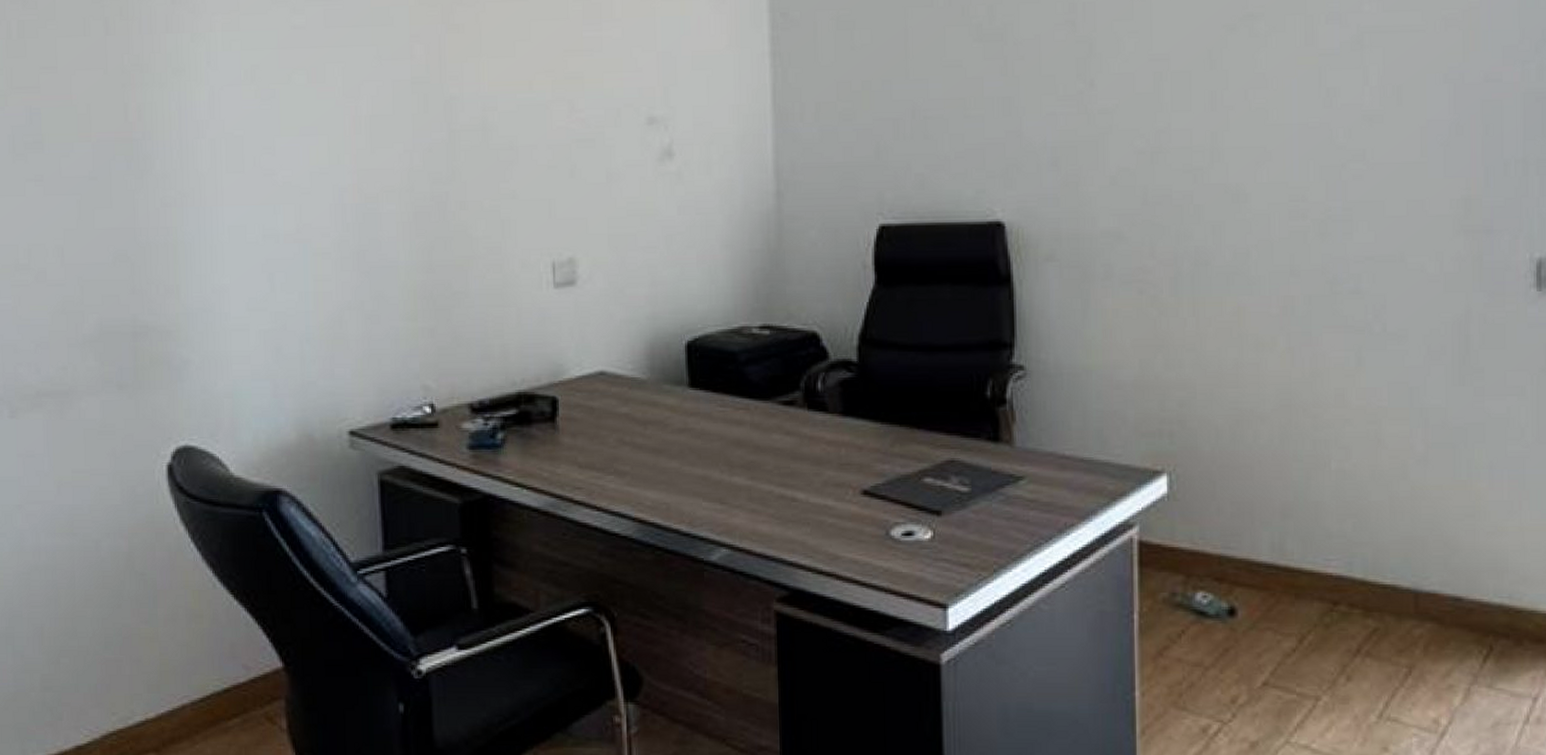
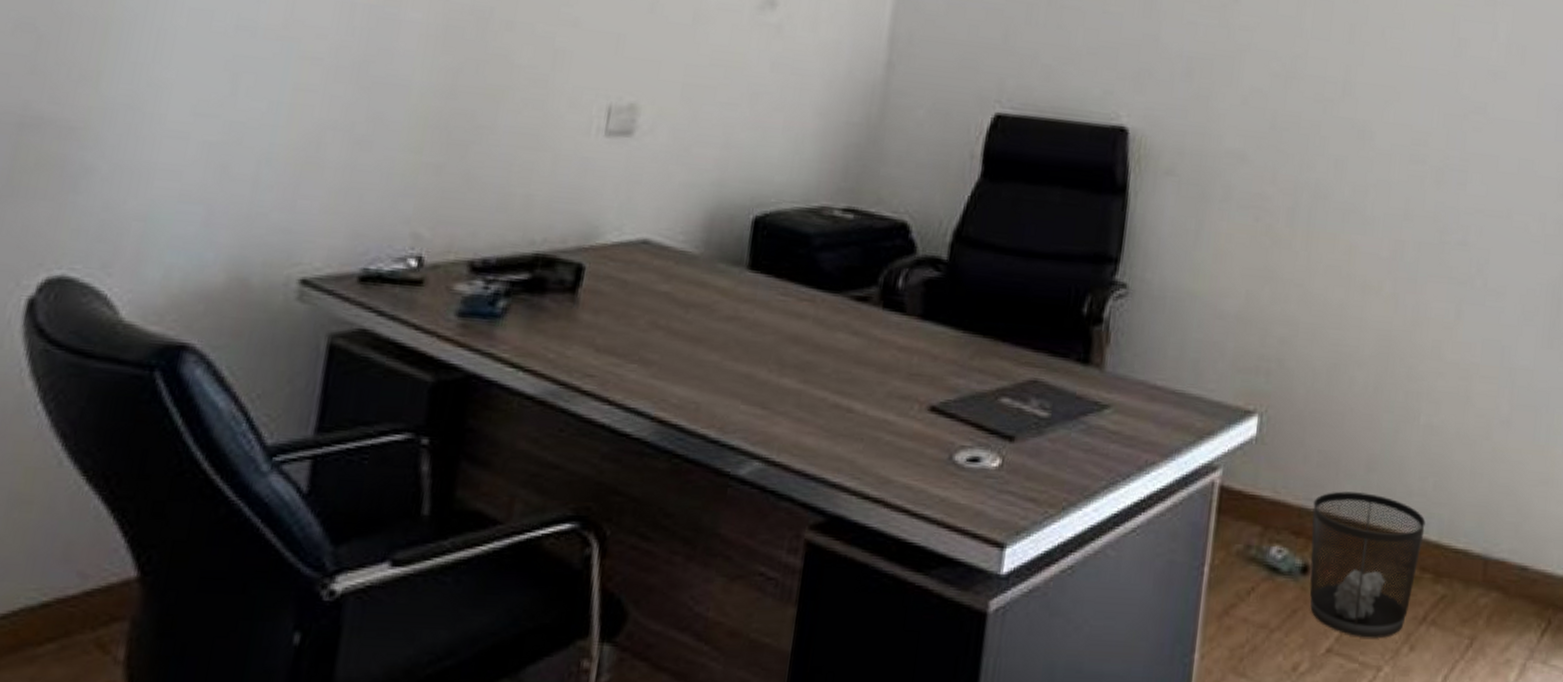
waste bin: none [1232,538,1349,670] -> present [1309,491,1426,637]

